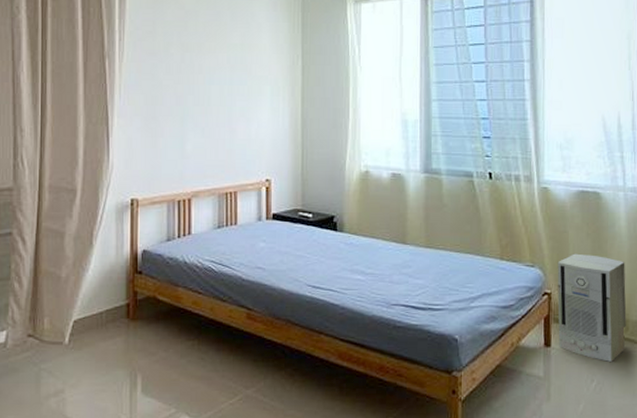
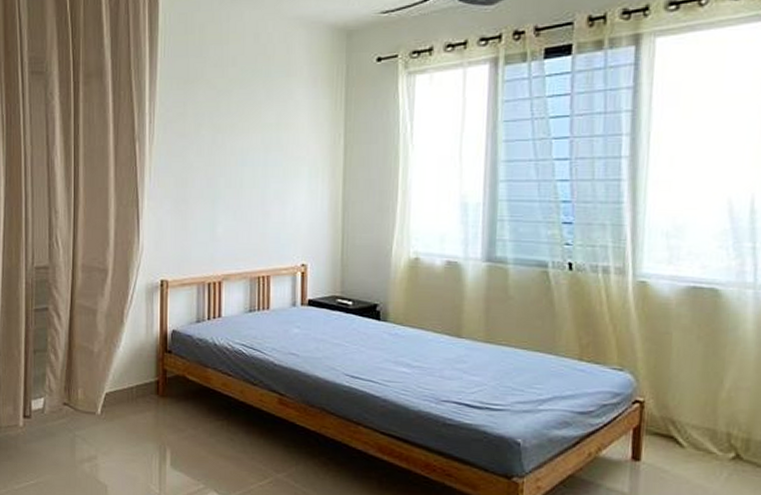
air purifier: present [557,253,627,362] -> none [651,358,750,485]

